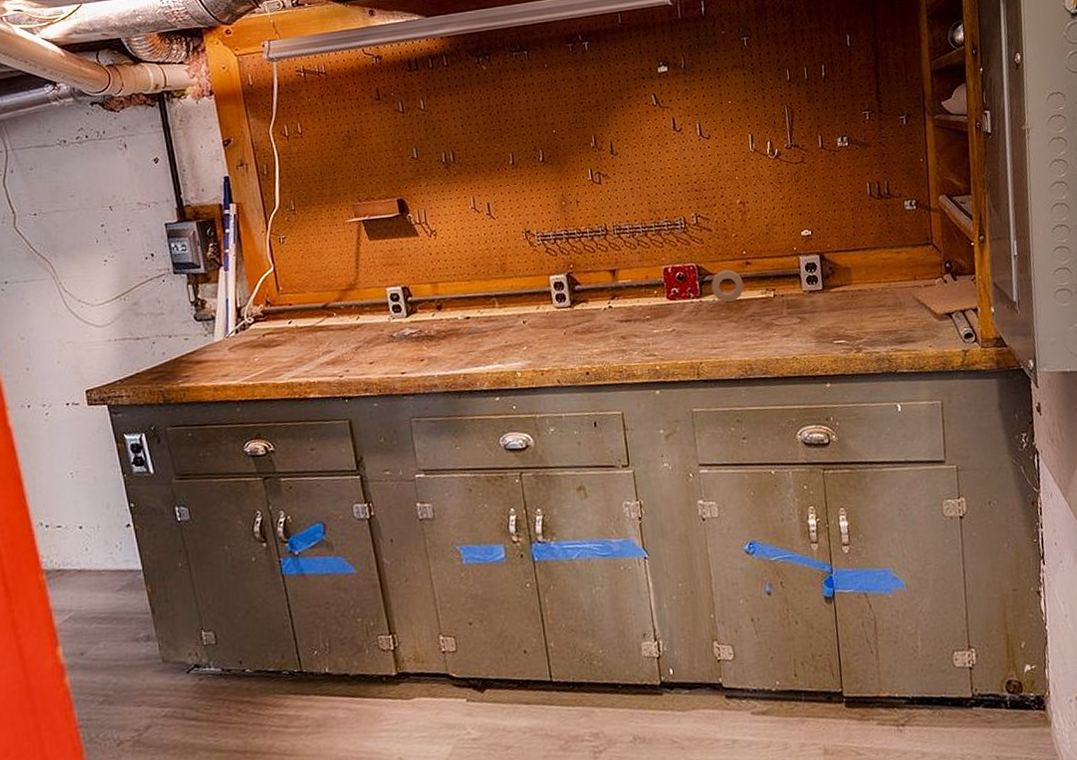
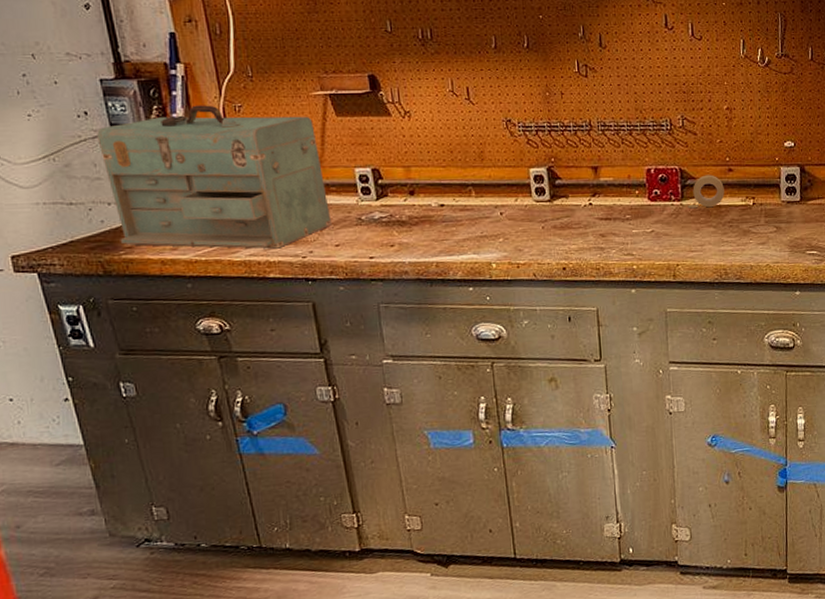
toolbox: none [161,239,366,375] -> present [97,105,332,249]

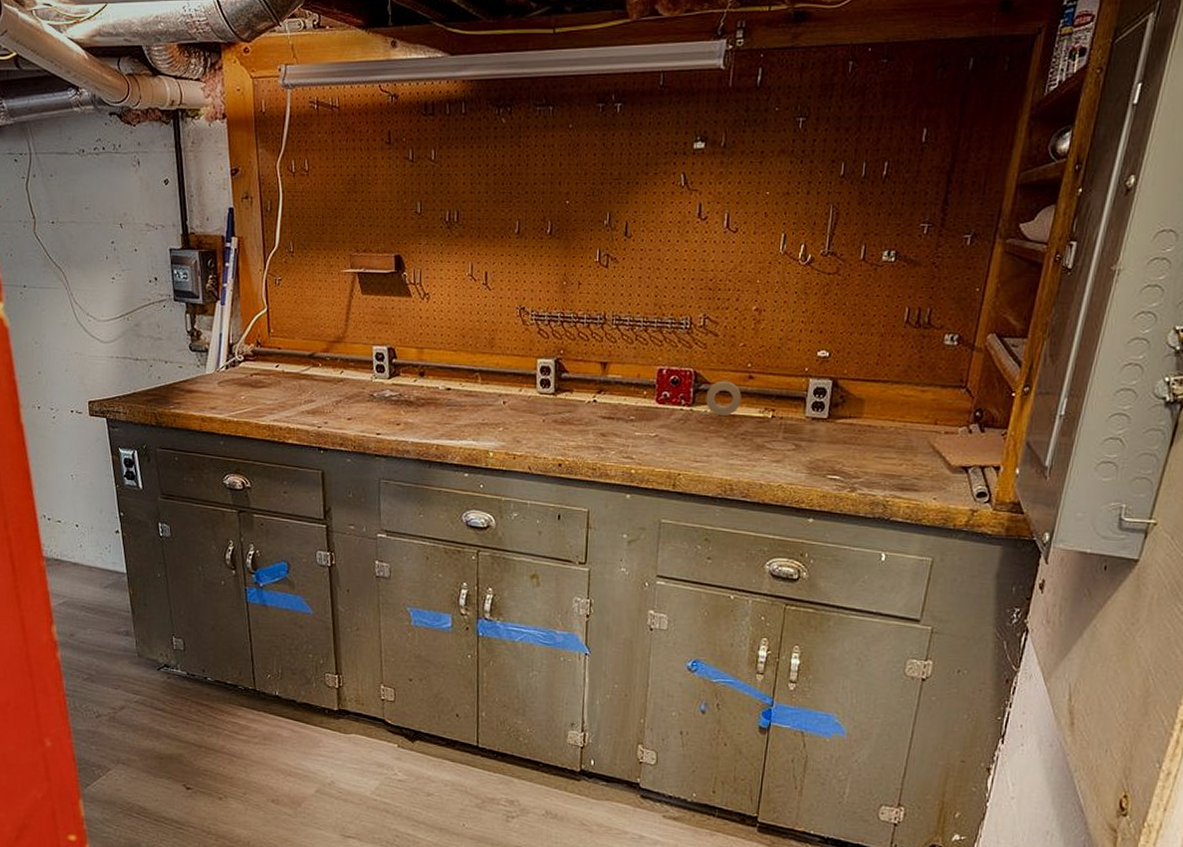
toolbox: present [97,105,332,249] -> none [163,277,347,417]

